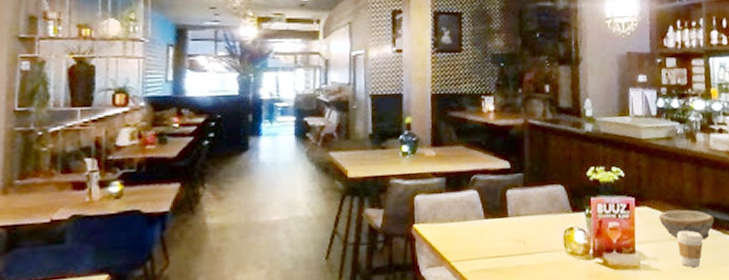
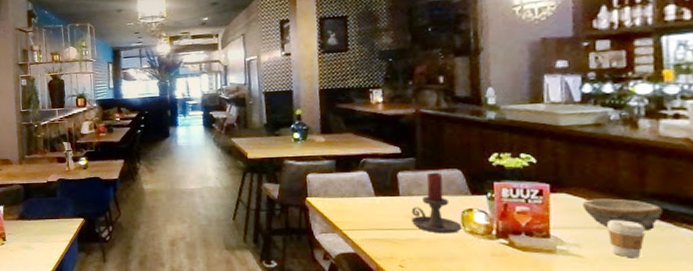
candle holder: none [519,188,565,257] -> present [411,172,463,234]

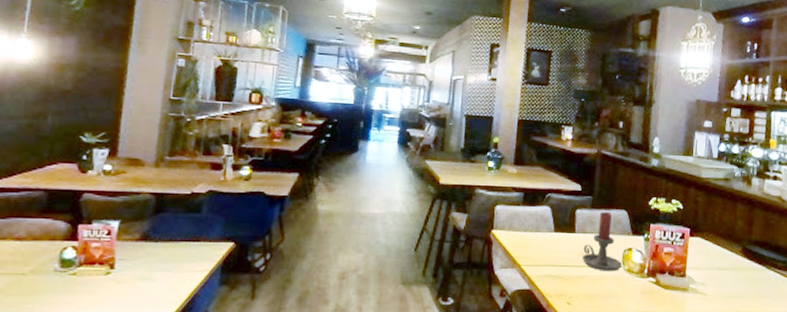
bowl: present [582,198,664,230] -> none [710,243,761,272]
coffee cup: present [607,220,646,258] -> none [725,263,749,296]

